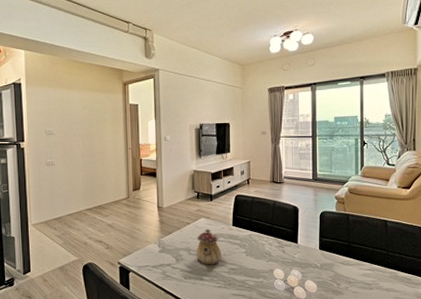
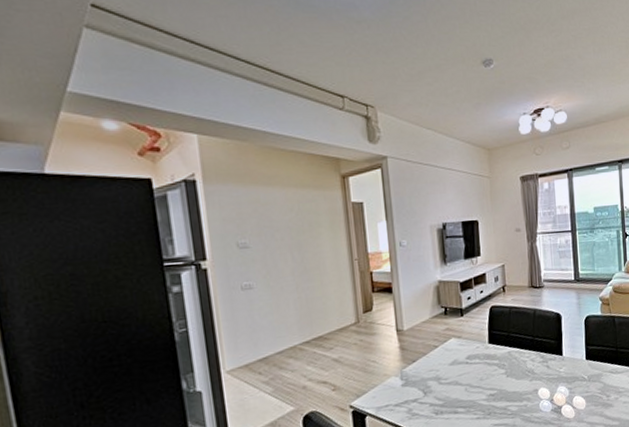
teapot: present [196,229,222,265] -> none [447,351,478,394]

